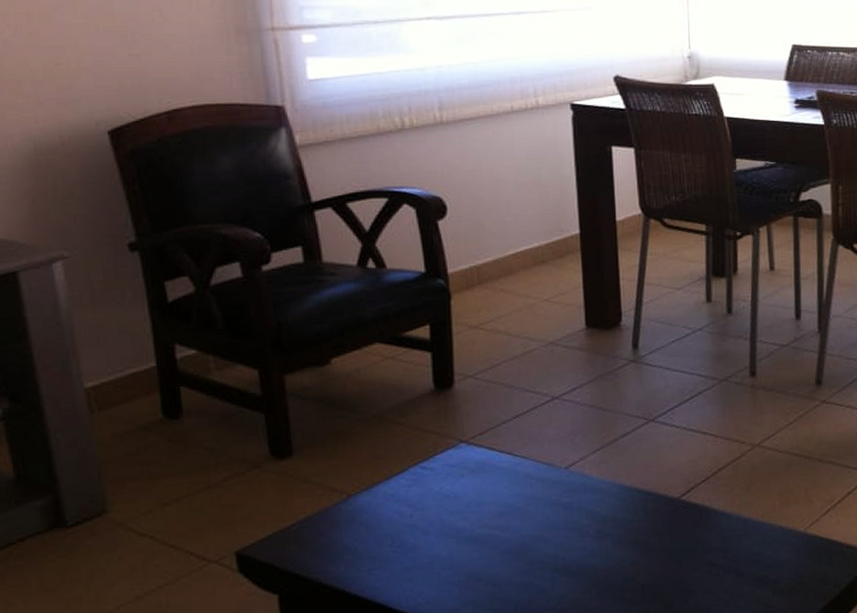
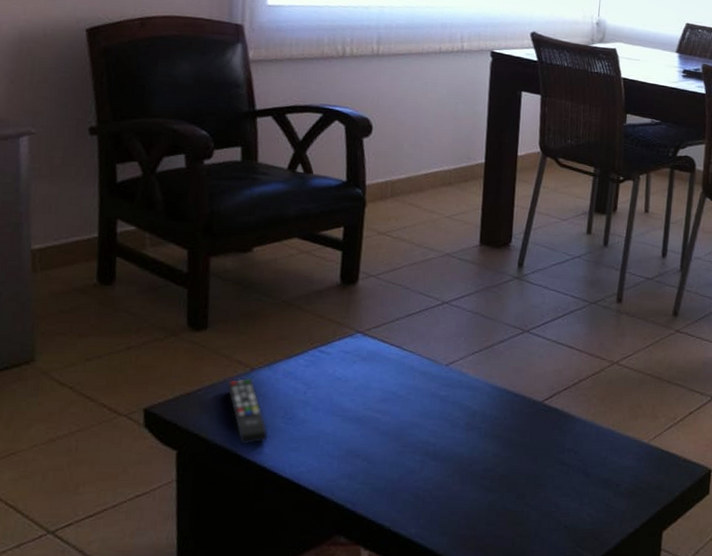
remote control: none [324,505,377,581] -> present [227,377,268,445]

